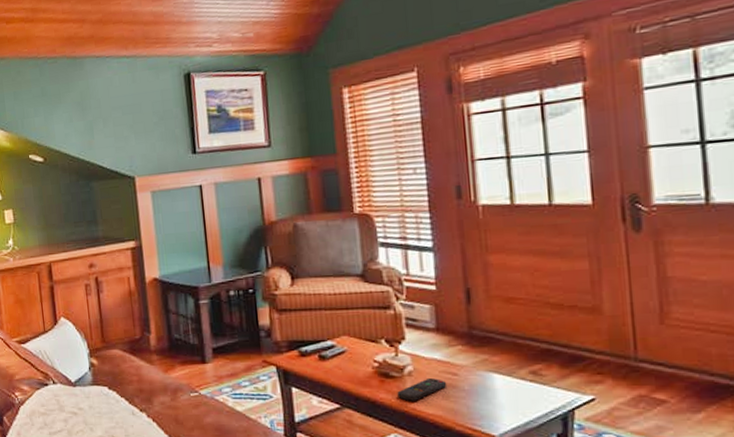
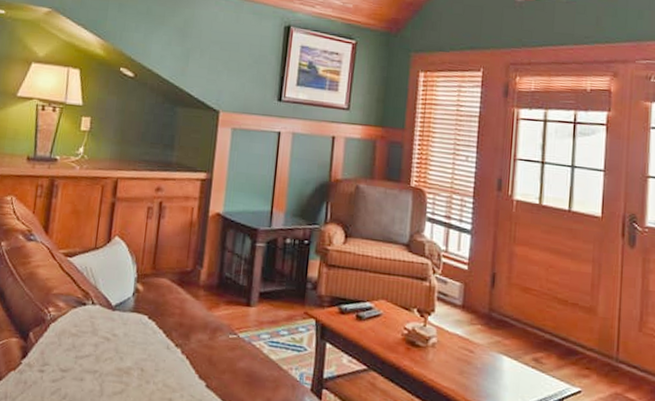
remote control: present [397,377,447,401] -> none [419,351,464,372]

